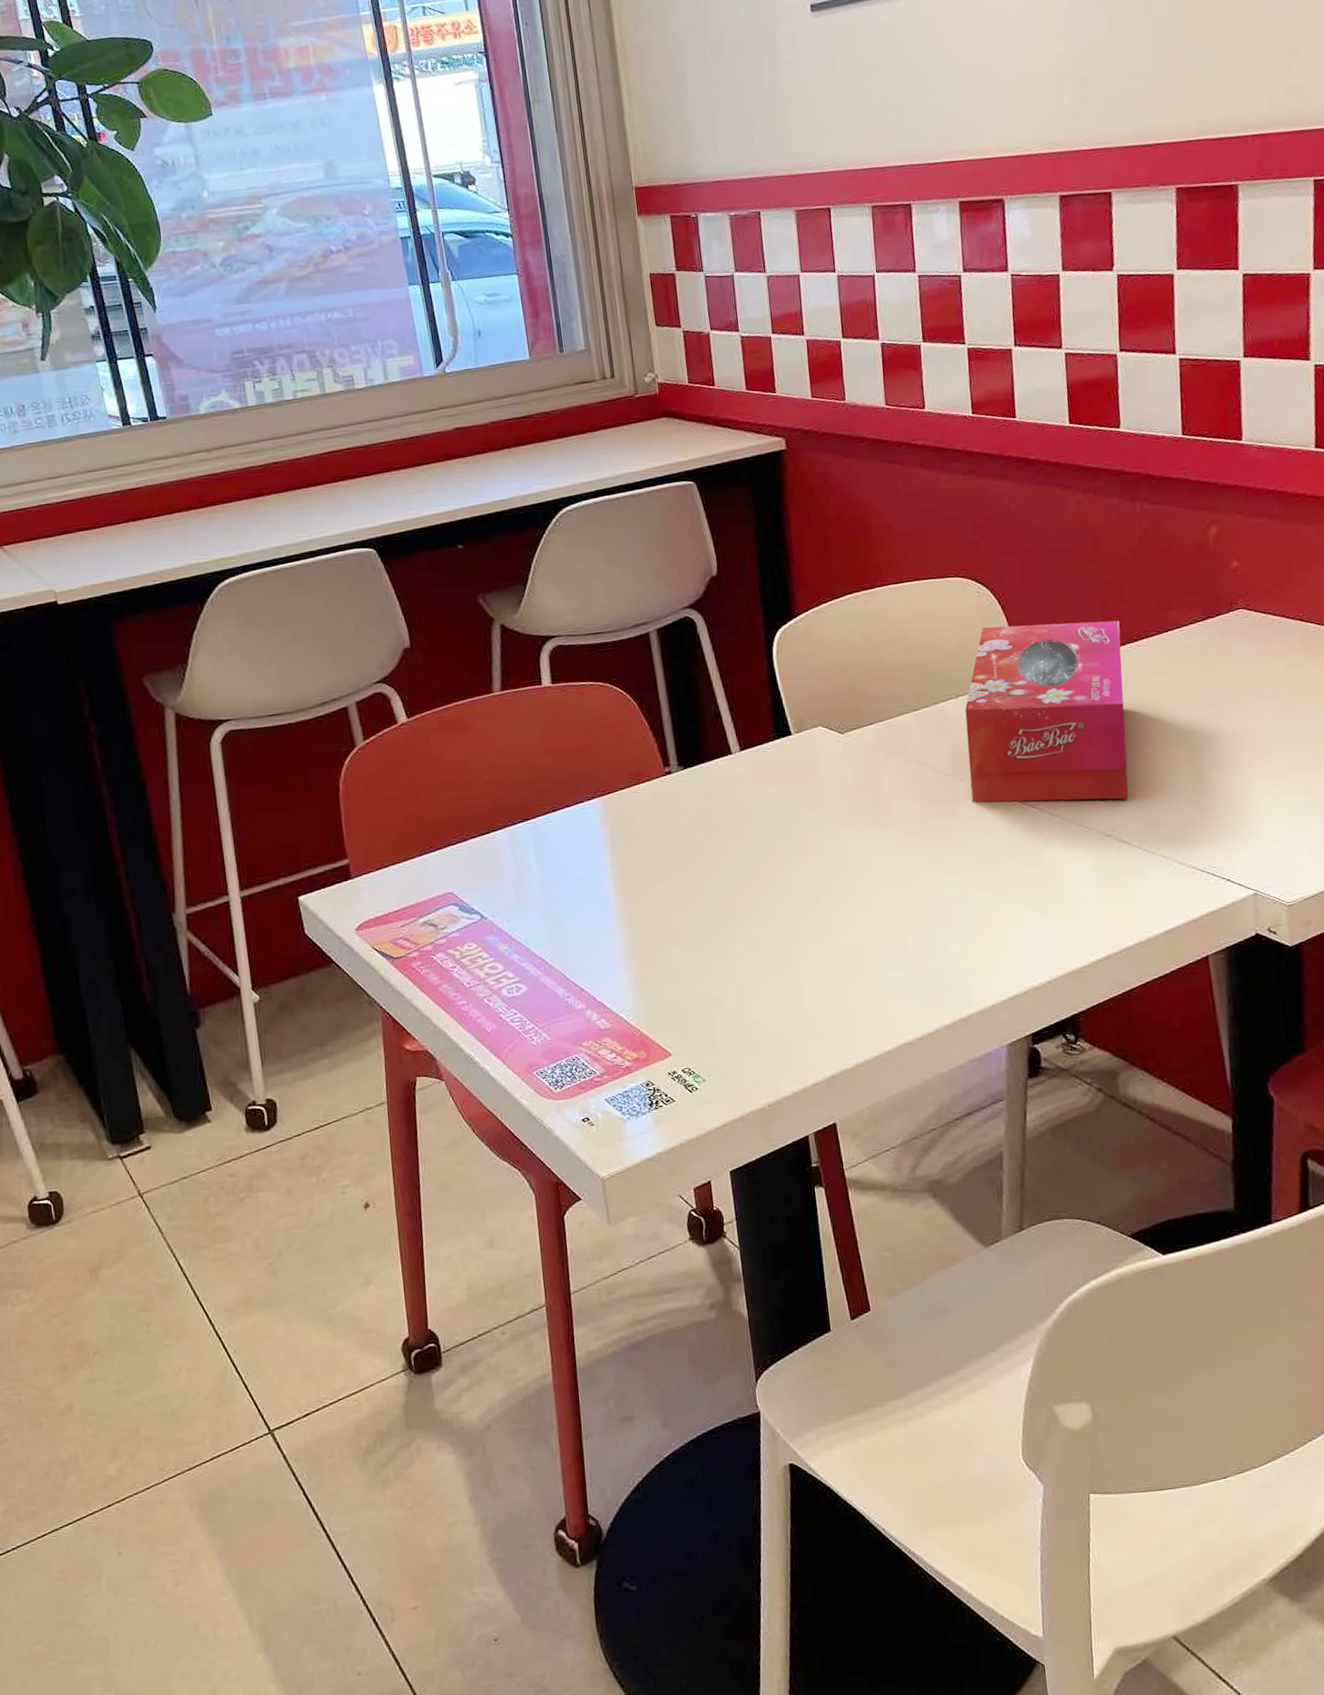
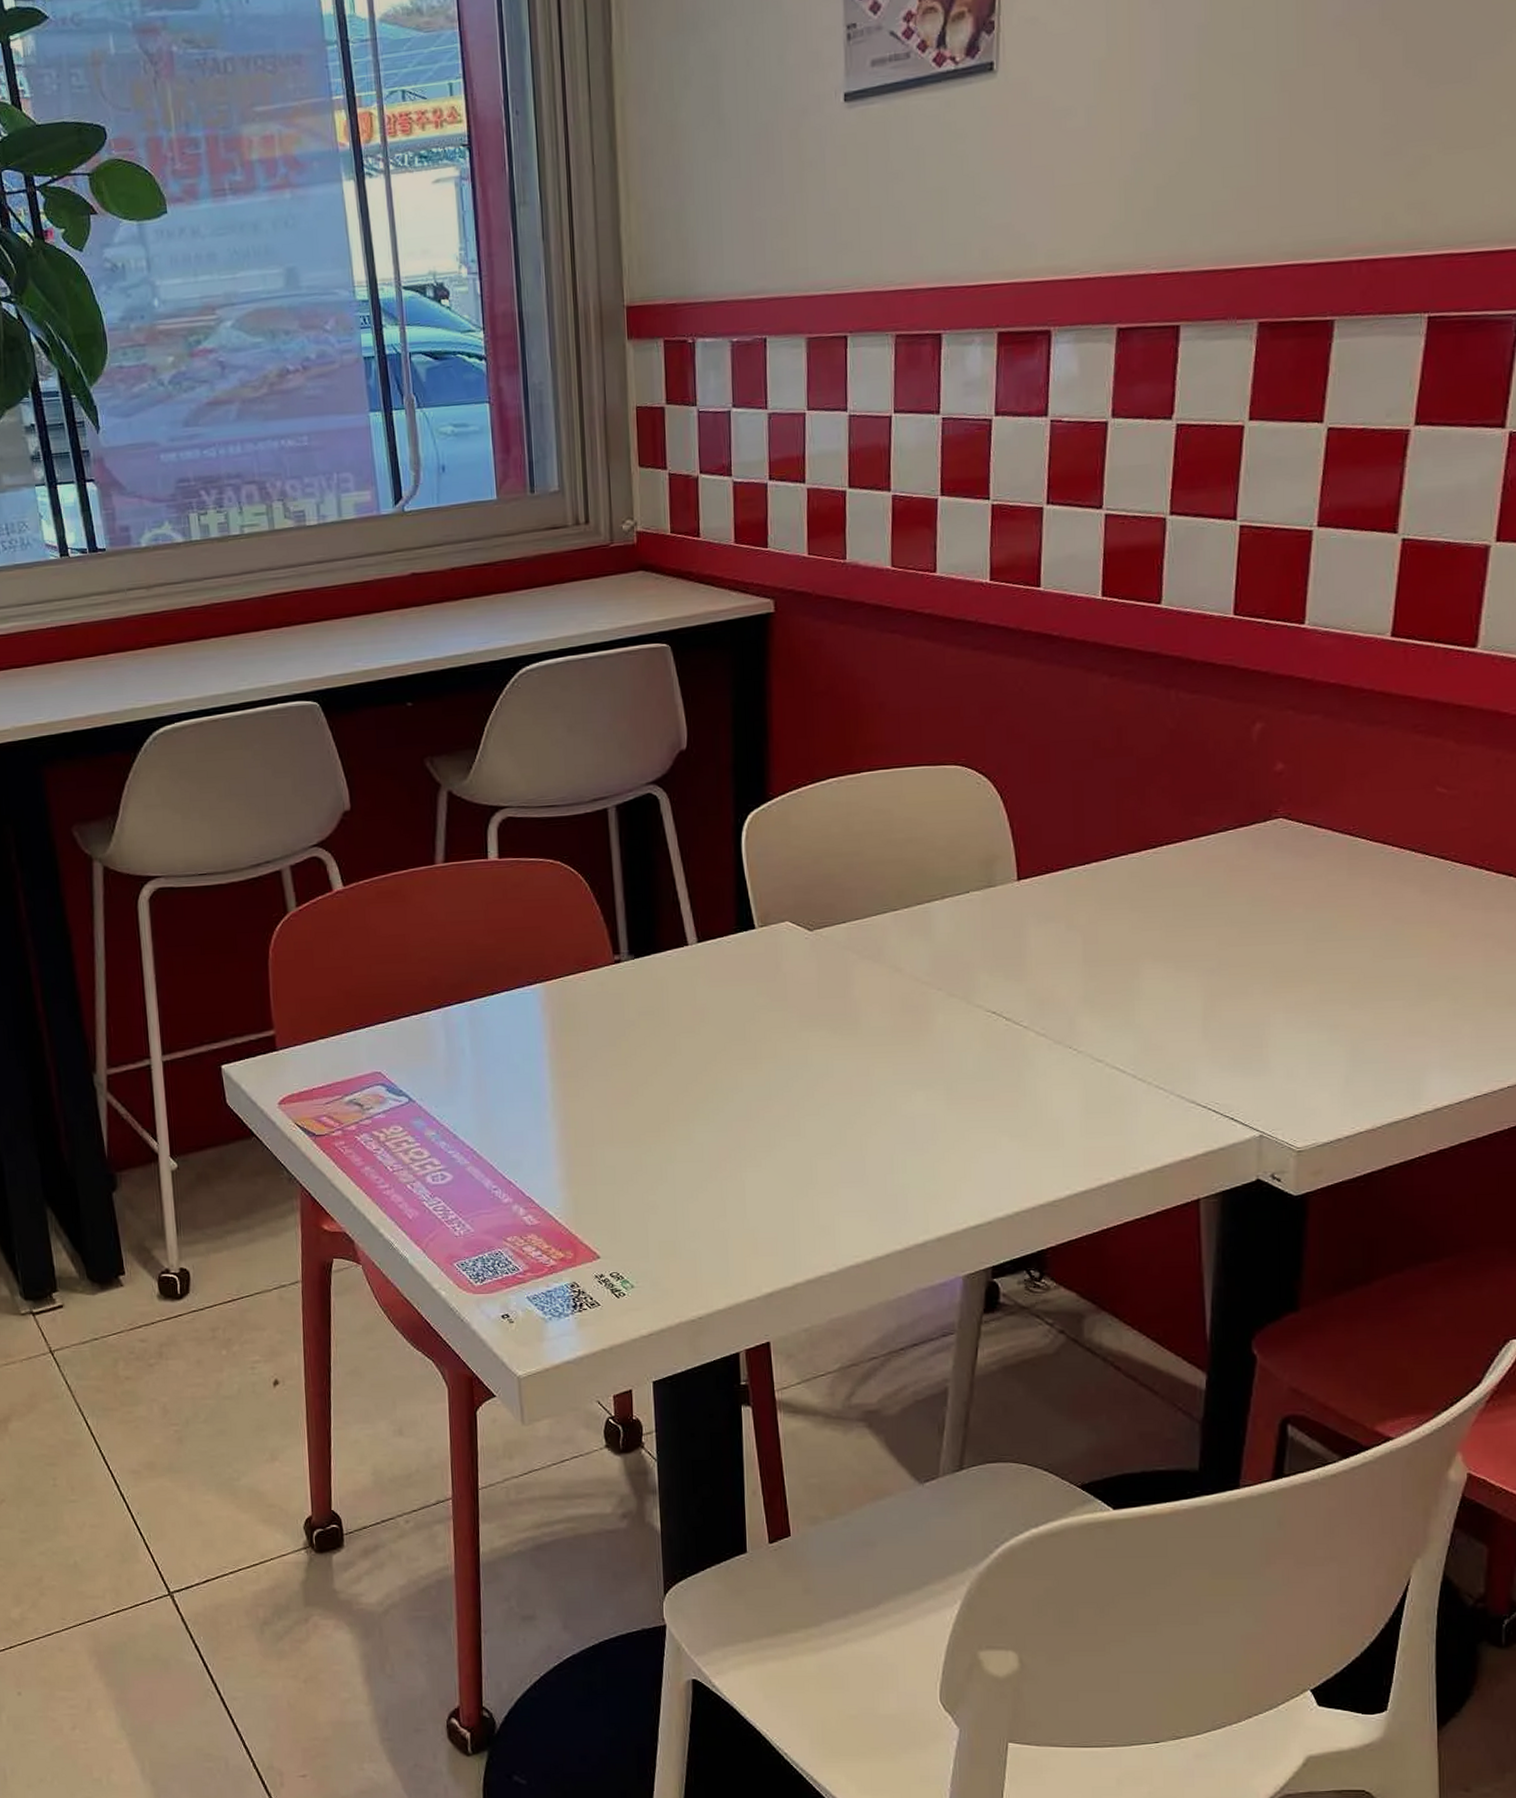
tissue box: present [965,620,1129,803] -> none [949,822,1137,1022]

